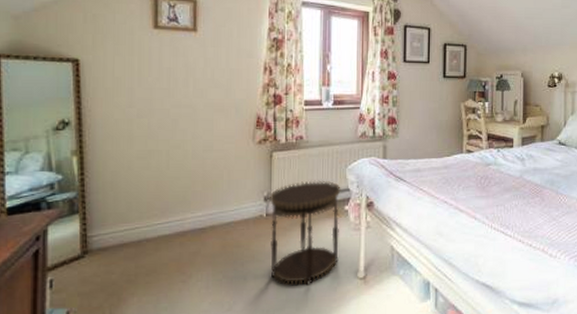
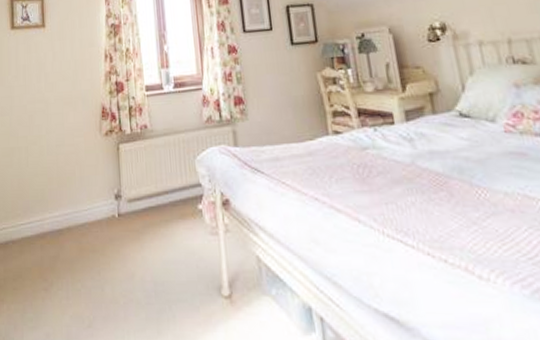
side table: present [269,180,341,286] -> none [119,174,198,302]

